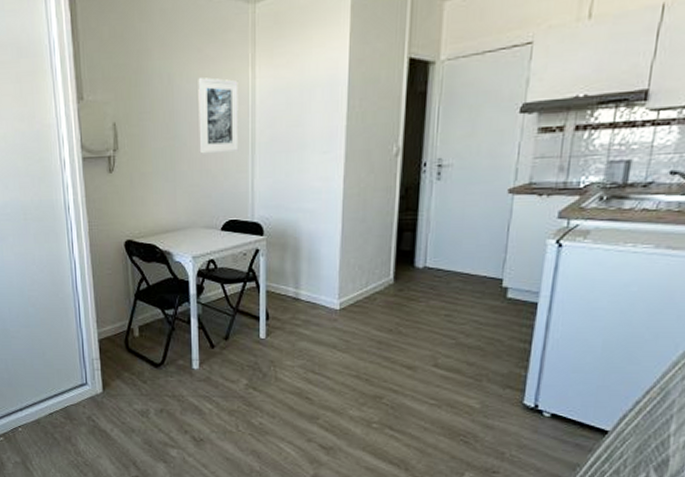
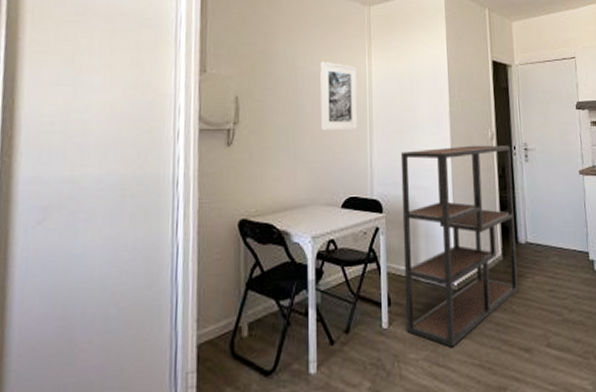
shelving unit: none [283,162,419,359] -> present [400,145,518,348]

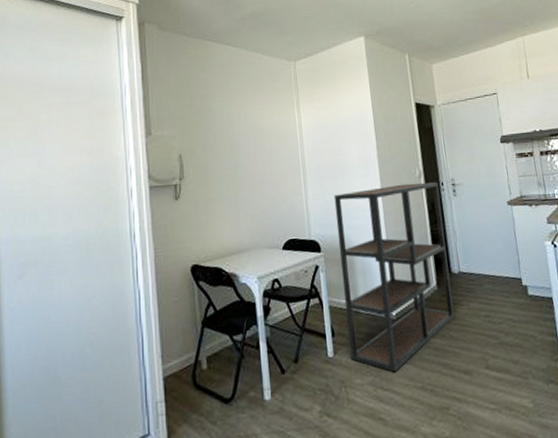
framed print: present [320,62,358,131] -> none [253,117,292,181]

